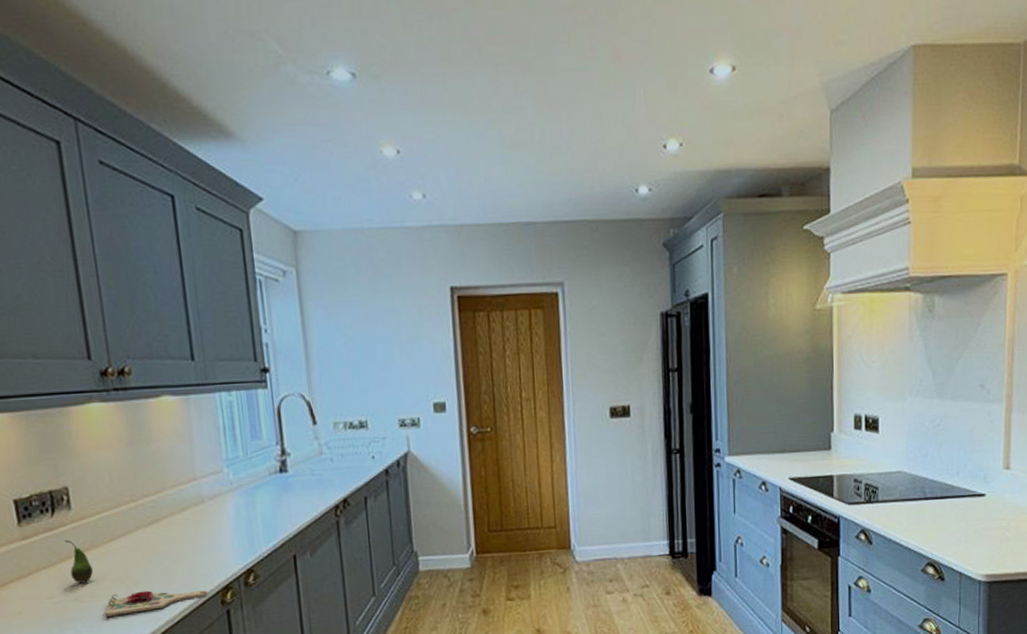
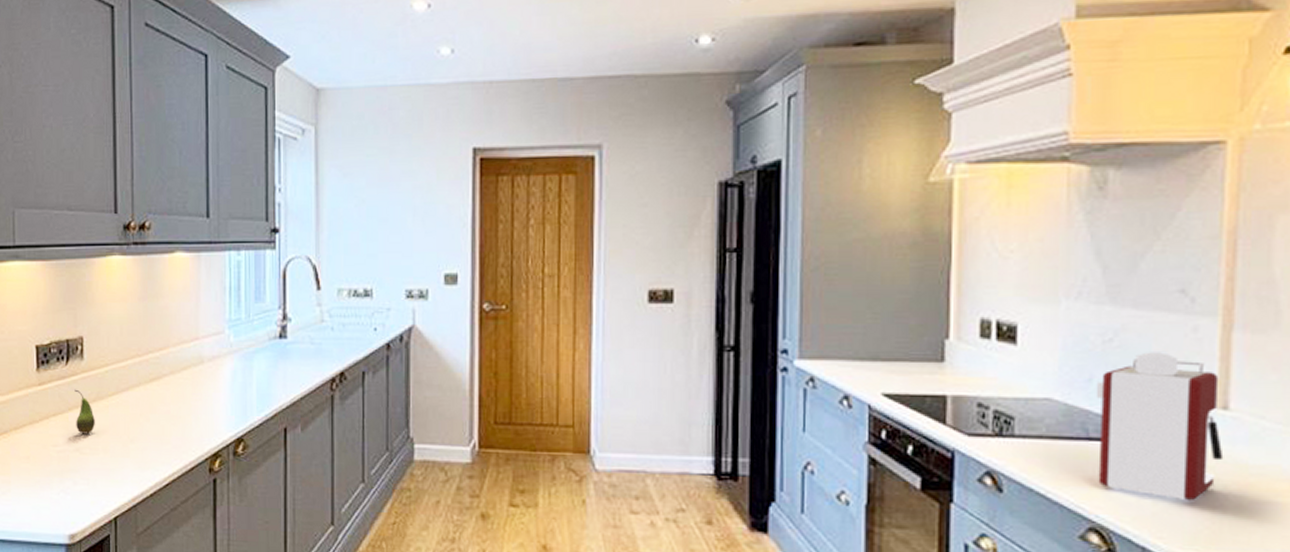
cutting board: present [105,590,208,616] -> none [102,449,198,471]
coffee maker: none [930,431,1007,537] -> present [1095,352,1224,501]

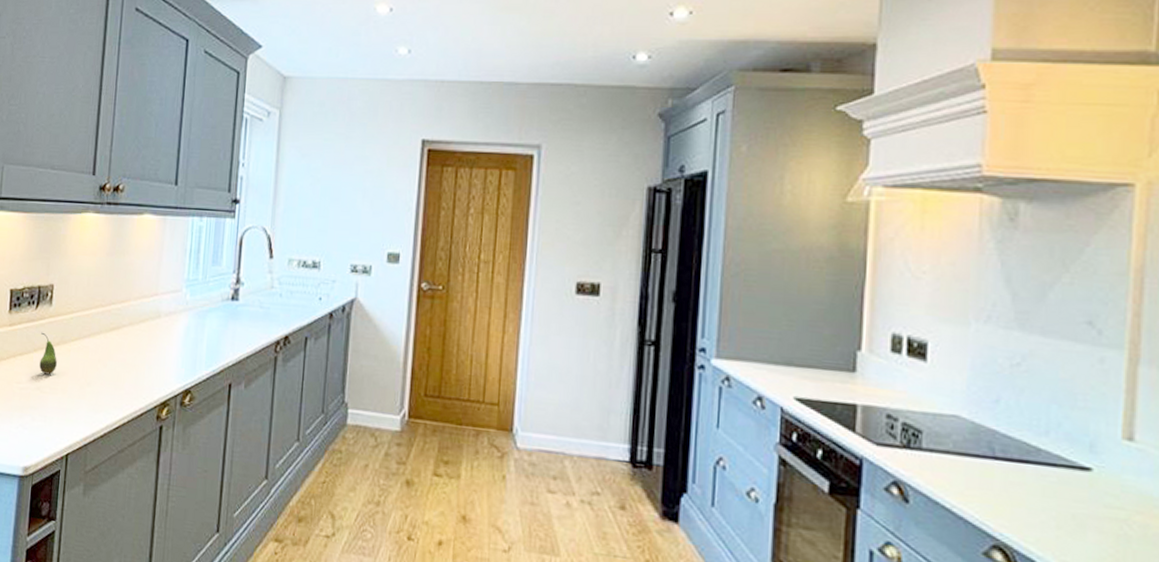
coffee maker: present [1095,352,1224,501] -> none [1002,378,1128,528]

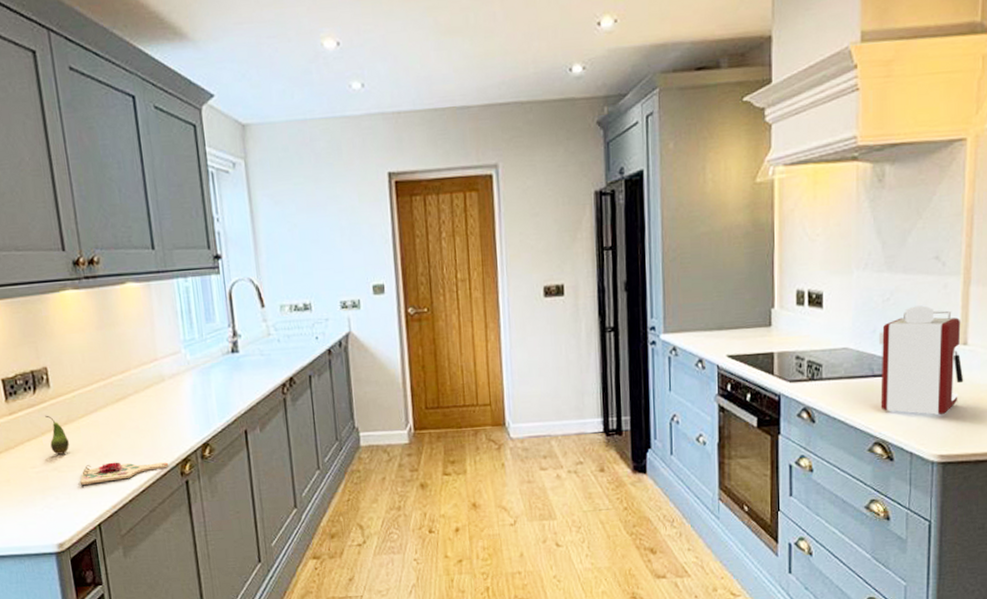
cutting board: none [59,390,147,412] -> present [80,462,169,485]
coffee maker: none [1002,378,1128,528] -> present [878,305,964,415]

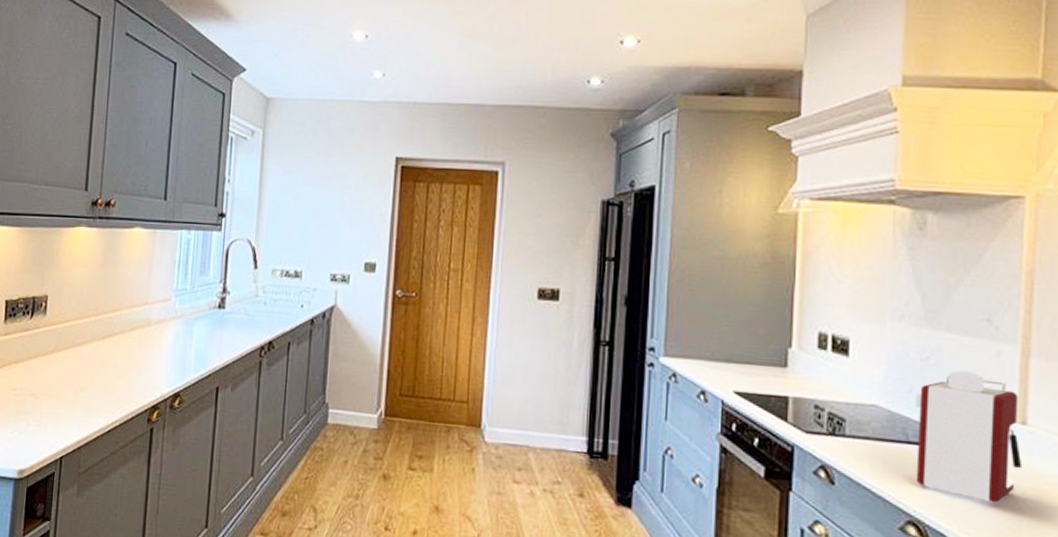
fruit: present [45,415,69,455] -> none [34,341,51,382]
cutting board: present [80,462,169,485] -> none [53,396,138,416]

